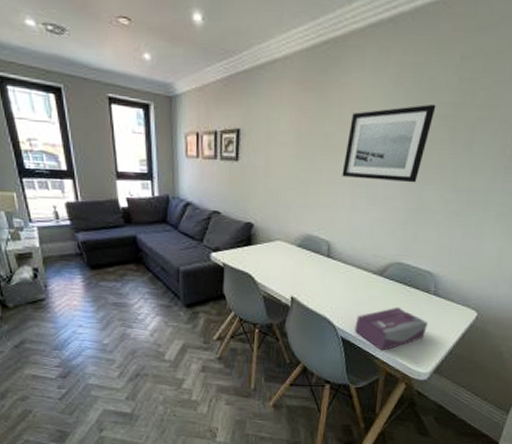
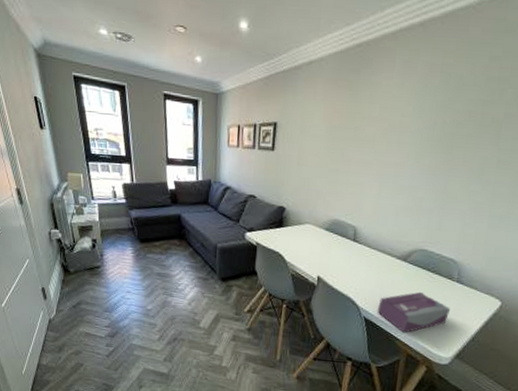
wall art: present [342,104,436,183] -> none [370,101,464,175]

